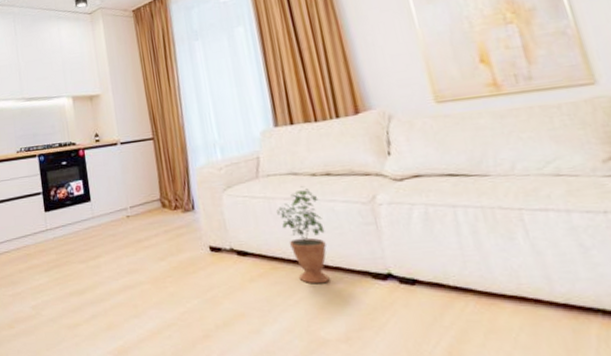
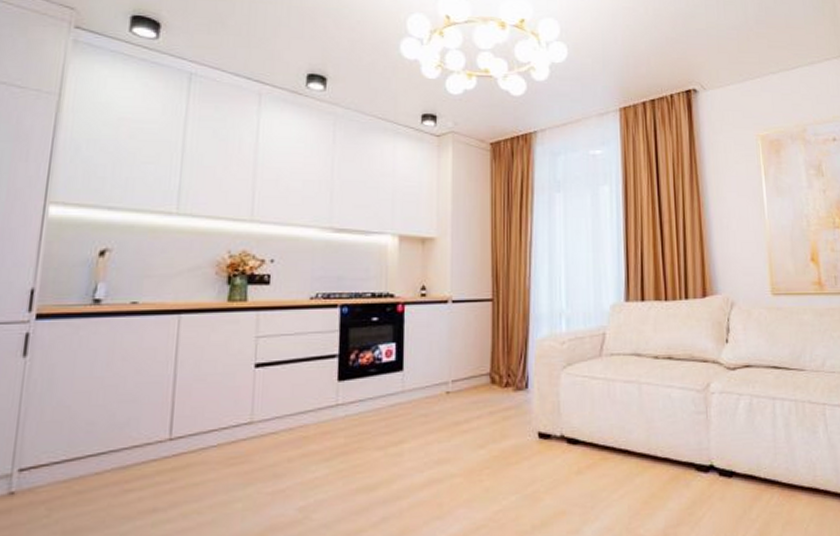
potted plant: present [277,186,330,284] -> none [615,369,659,477]

